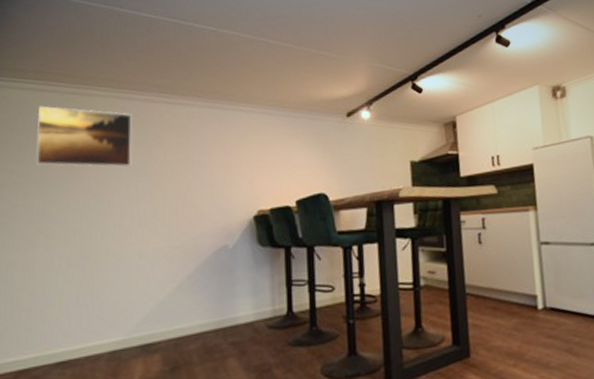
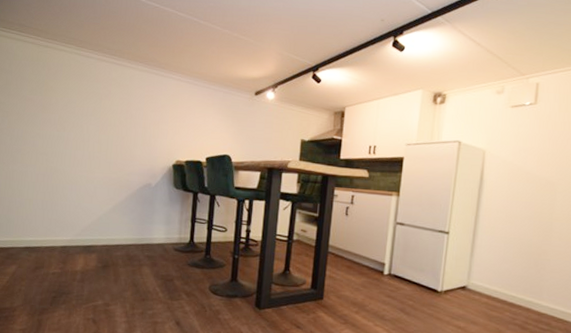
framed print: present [36,105,132,168] -> none [18,53,89,112]

